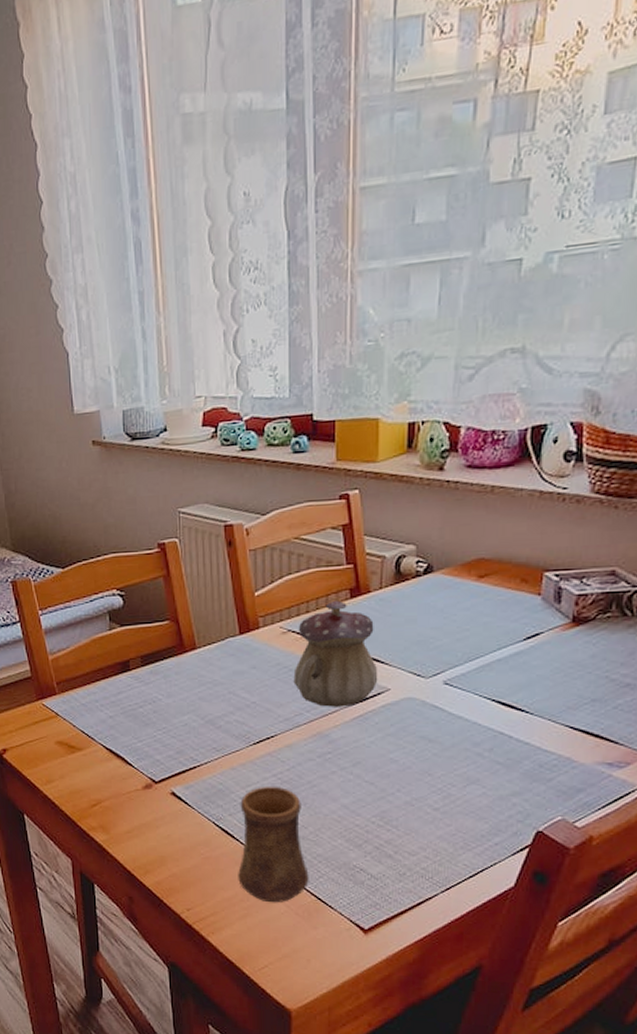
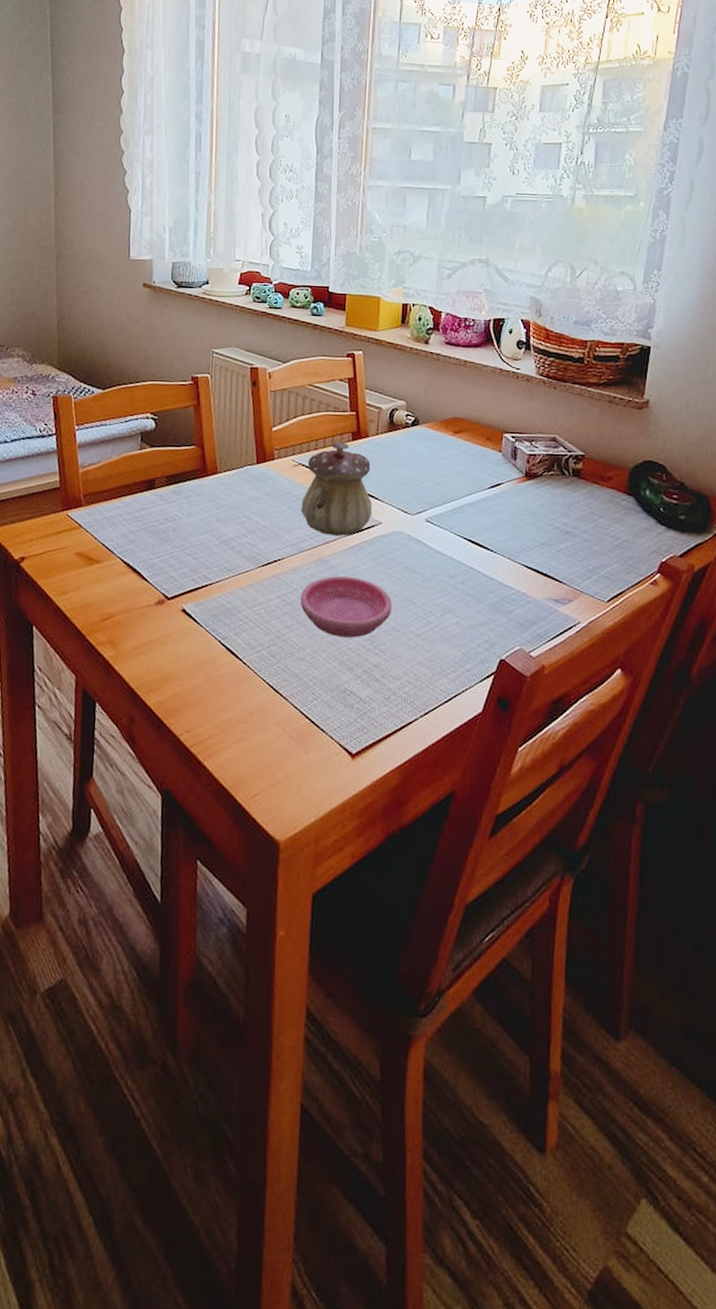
cup: present [238,786,309,903] -> none [238,607,305,726]
saucer: none [298,751,404,814] -> present [300,576,392,638]

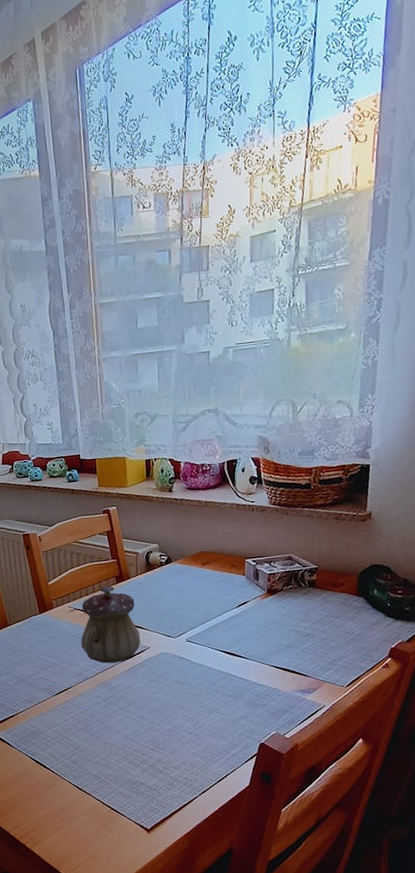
saucer: present [300,576,392,638] -> none [90,694,166,742]

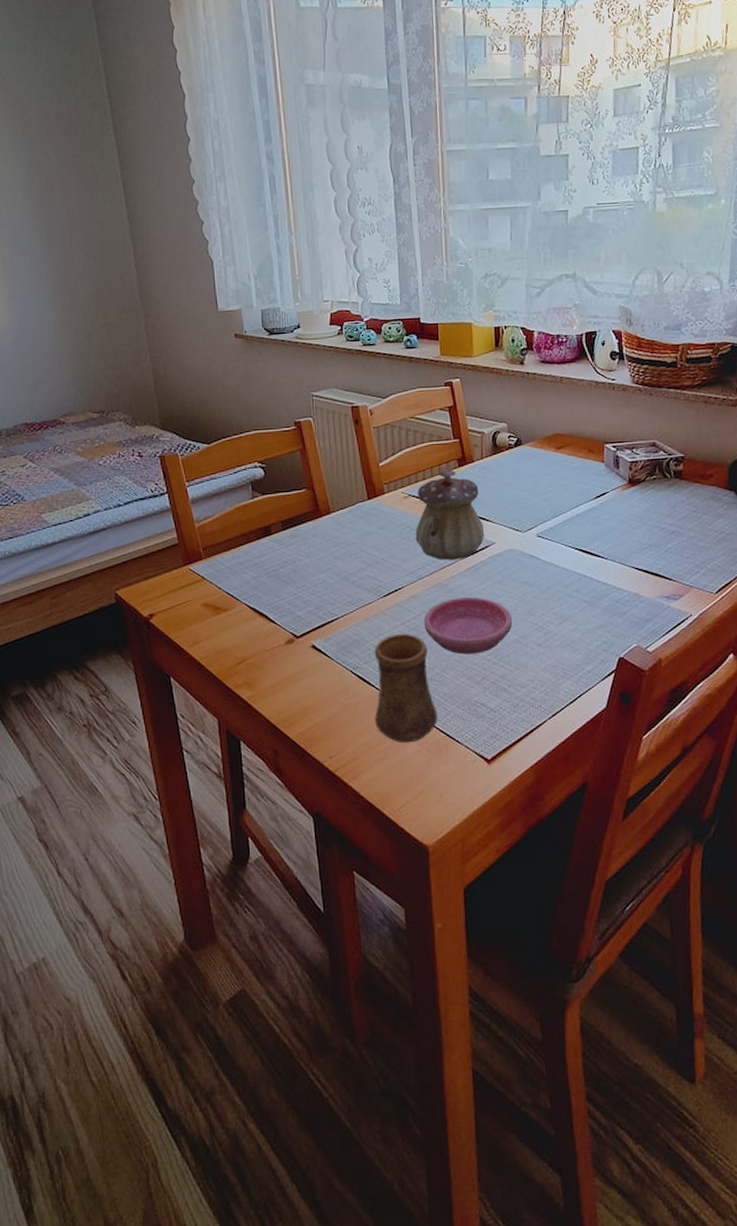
cup: none [49,725,104,816] -> present [374,633,438,743]
saucer: none [90,694,166,742] -> present [423,597,512,655]

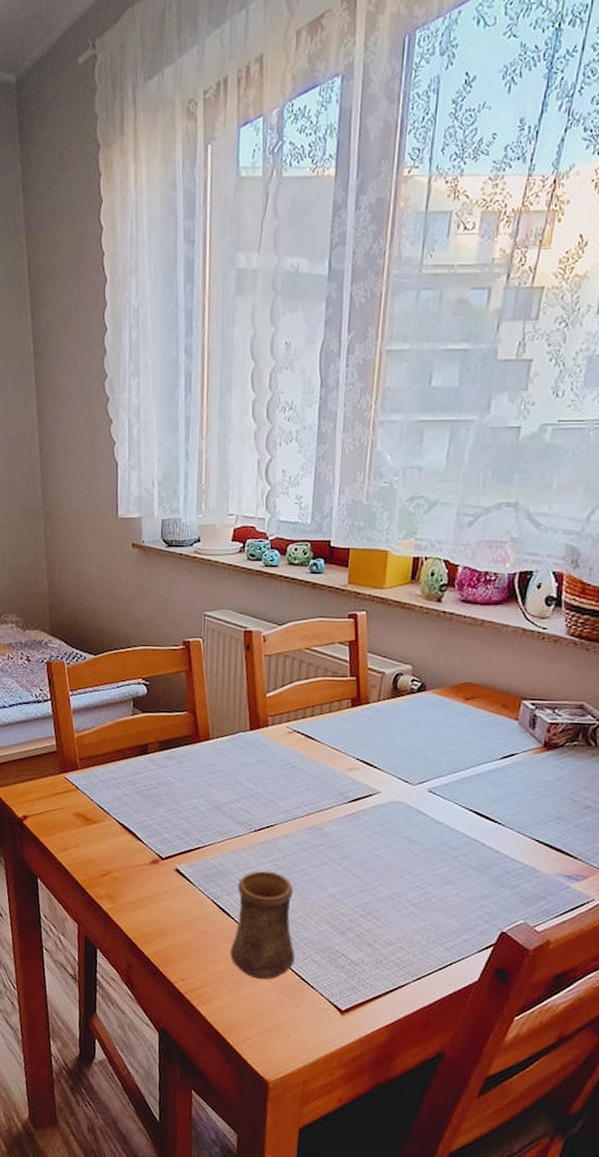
teapot: present [415,468,485,560] -> none [295,707,371,805]
saucer: present [423,597,512,655] -> none [292,843,388,904]

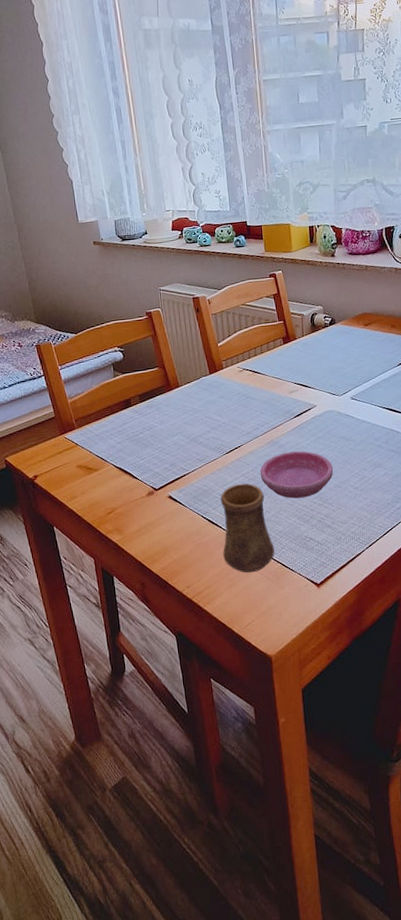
saucer: none [292,843,388,904] -> present [260,451,333,499]

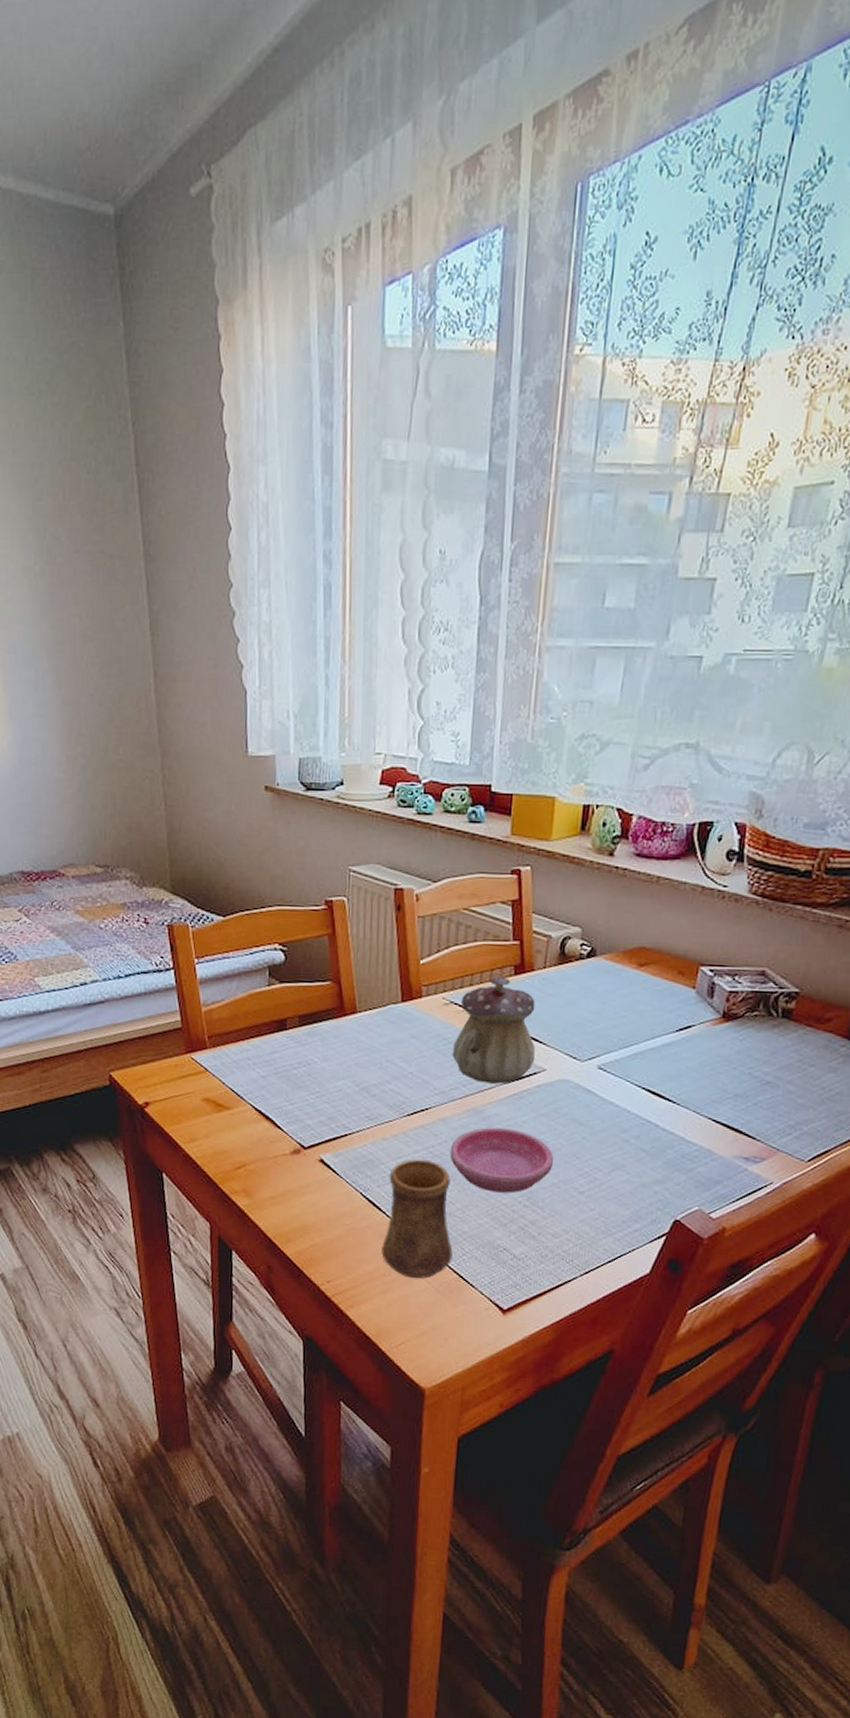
teapot: none [250,346,308,422] -> present [452,975,536,1084]

